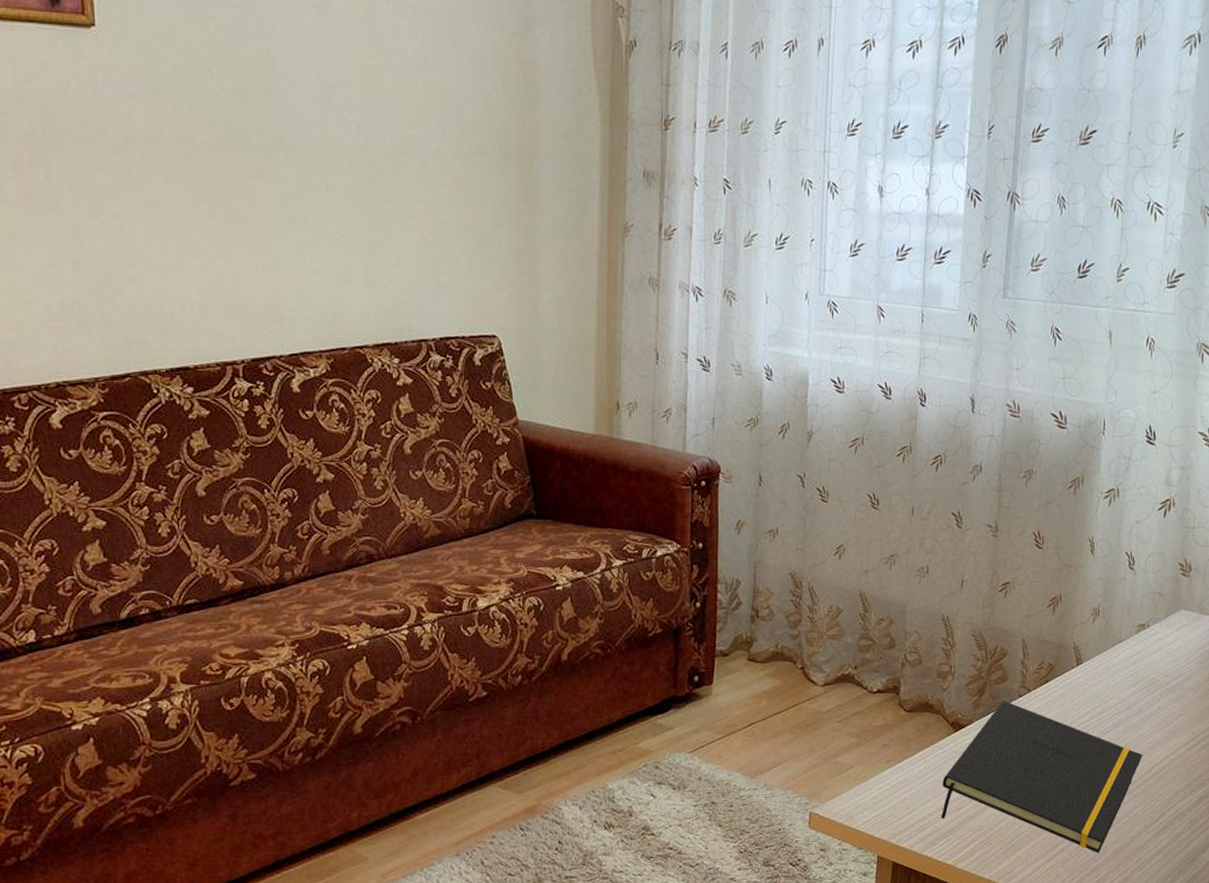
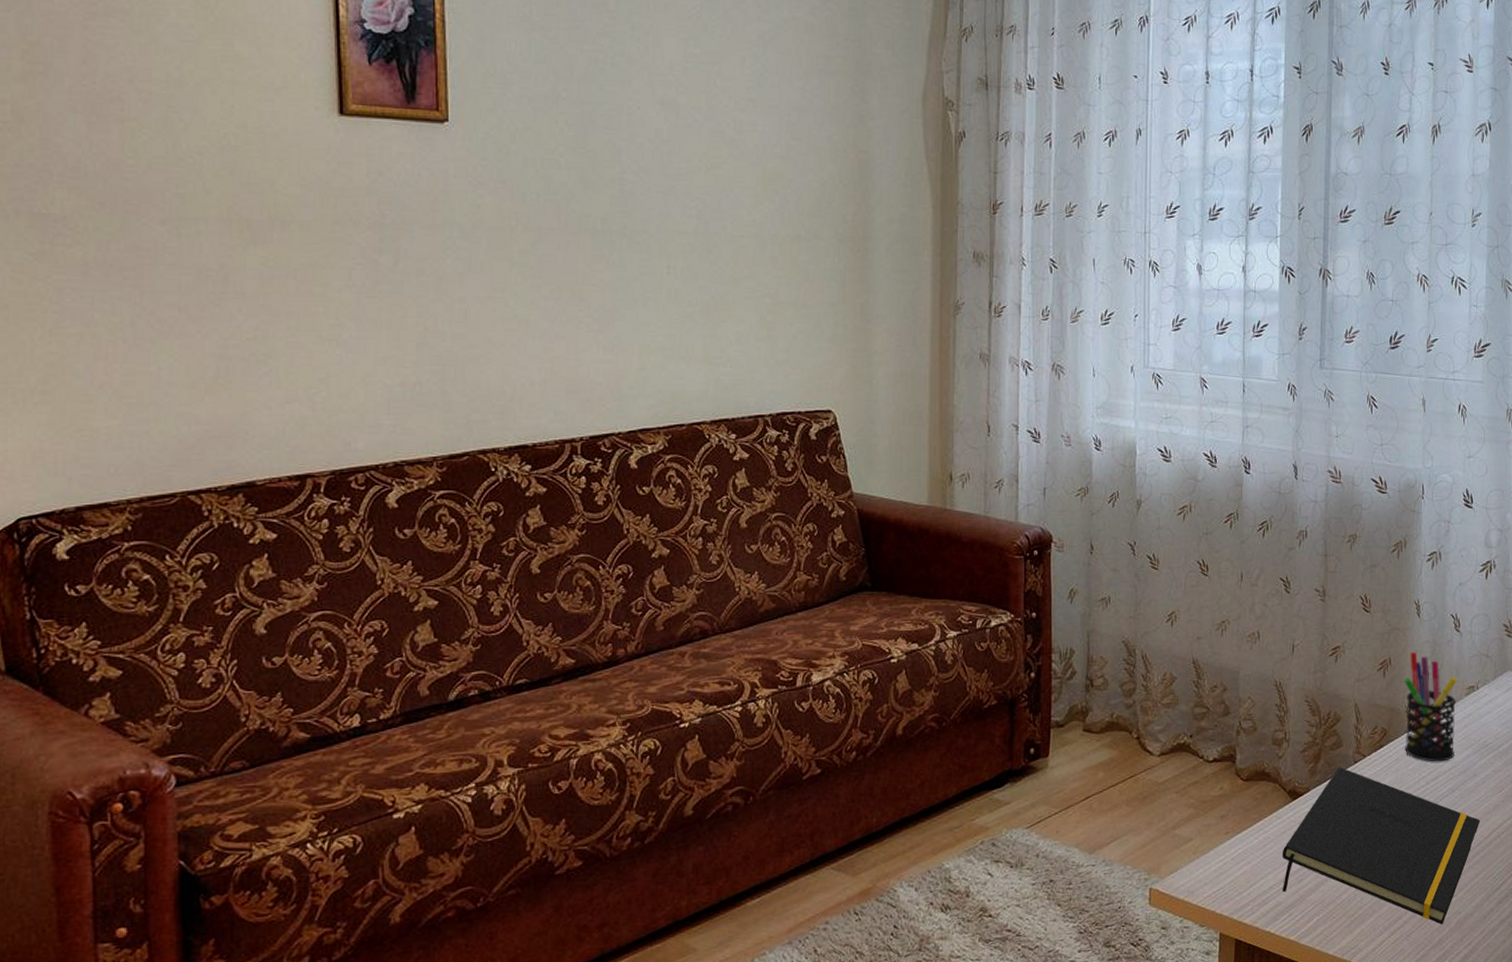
pen holder: none [1071,589,1128,698] -> present [1404,652,1457,762]

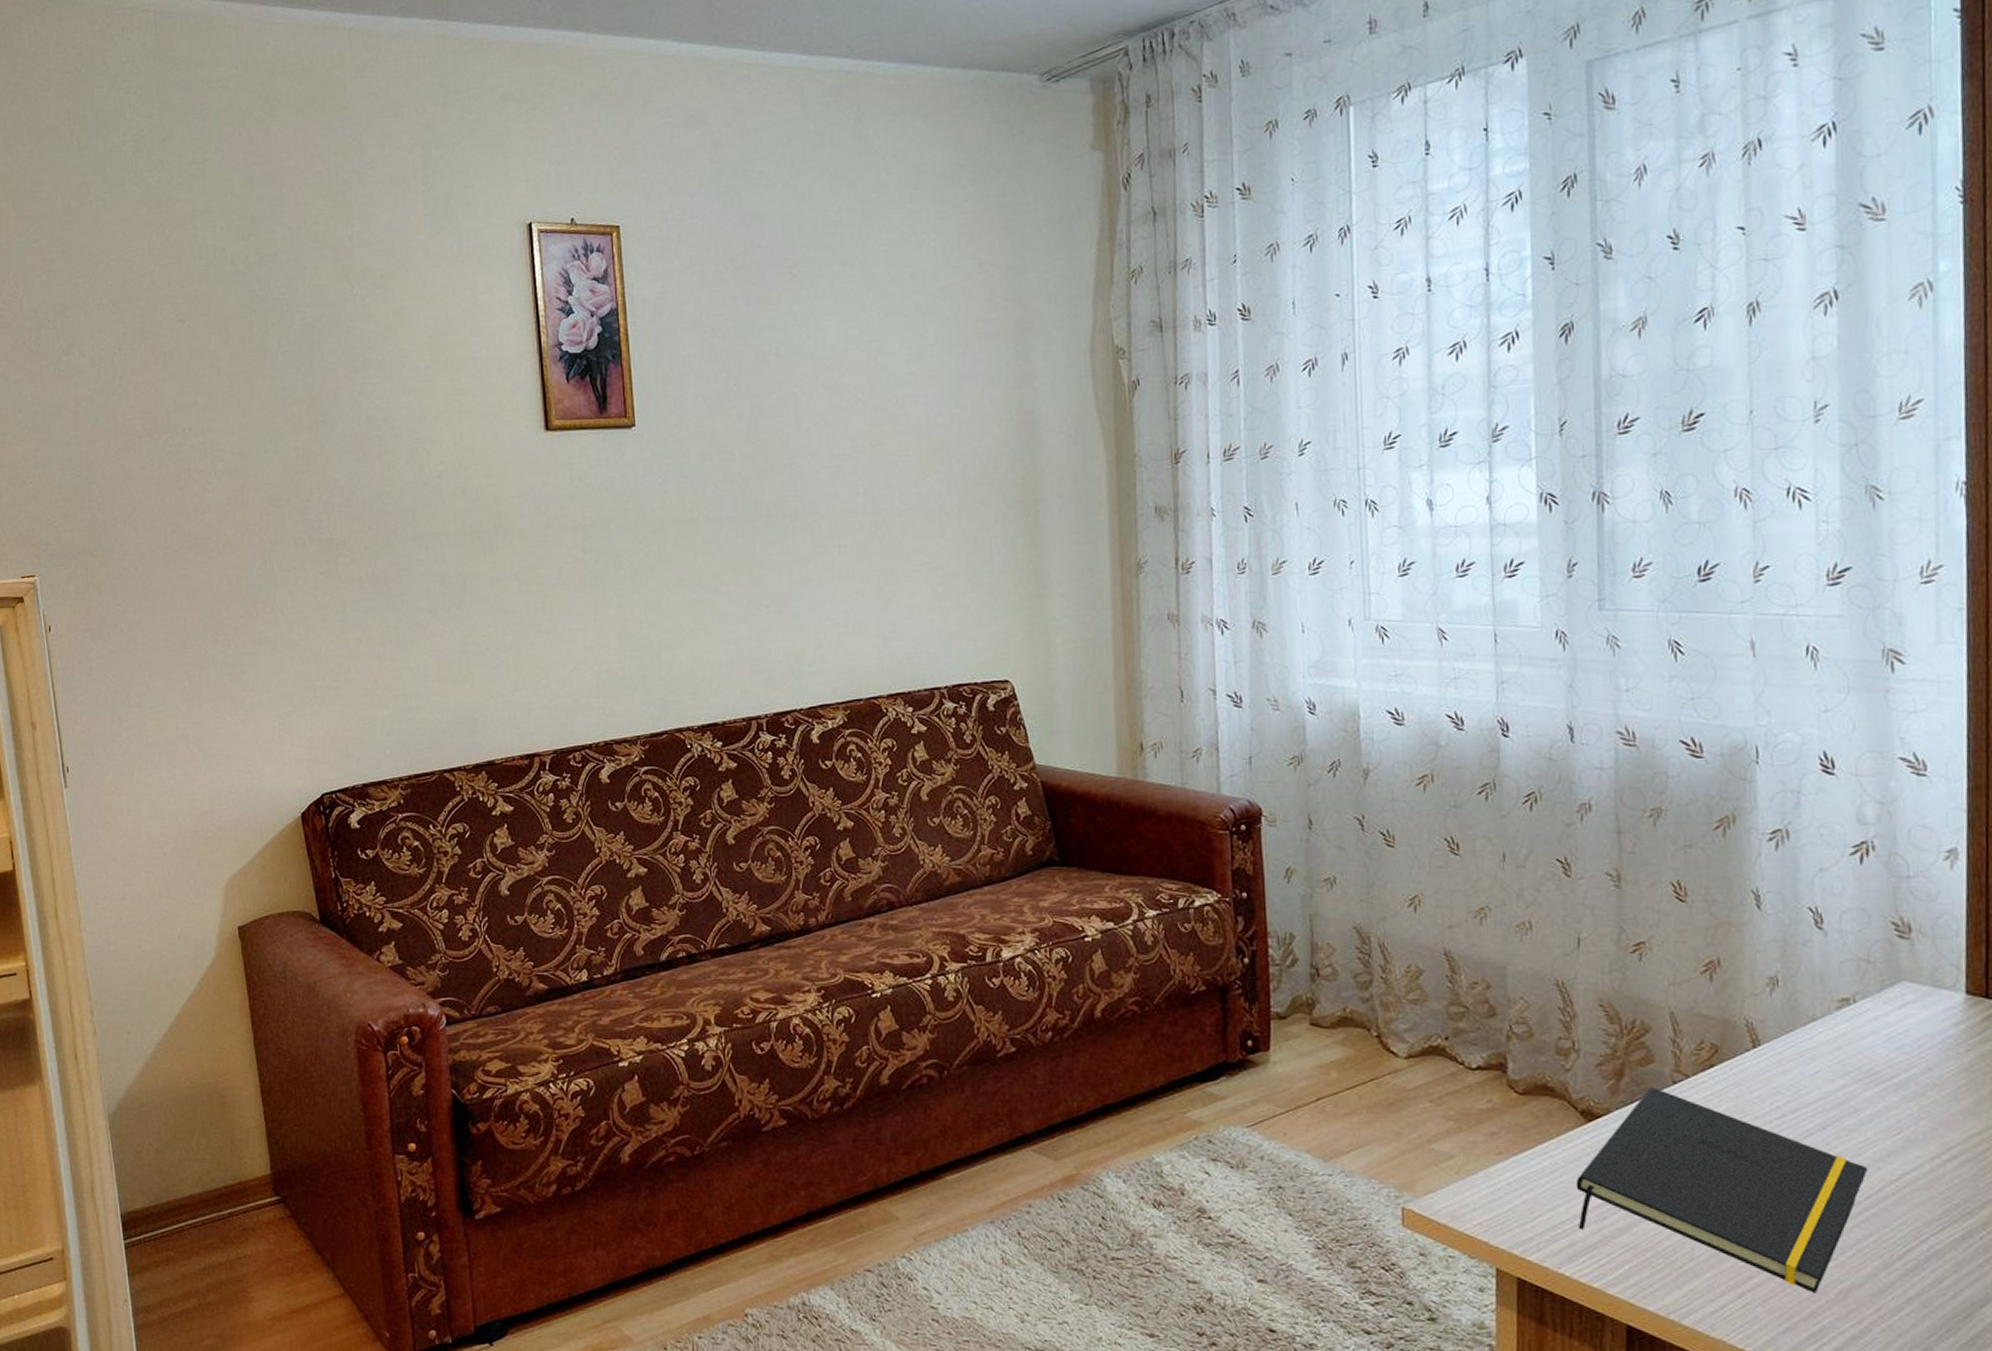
pen holder: present [1404,652,1457,762] -> none [1741,953,1823,1090]

